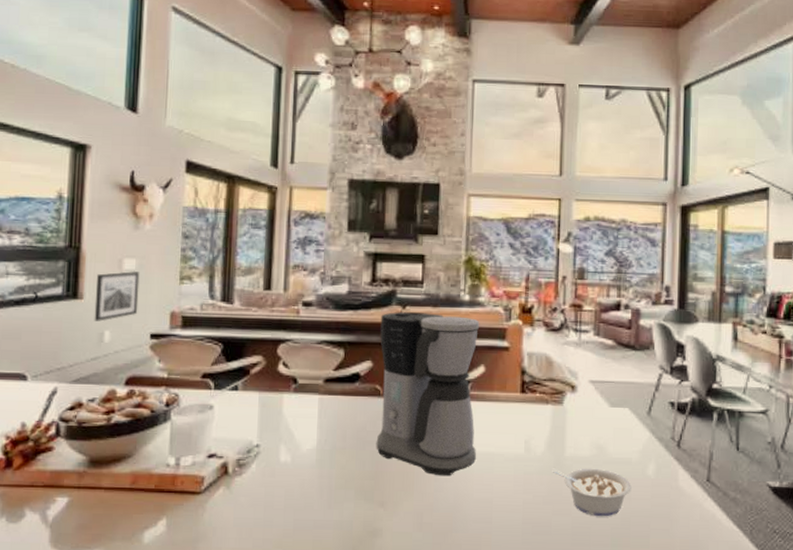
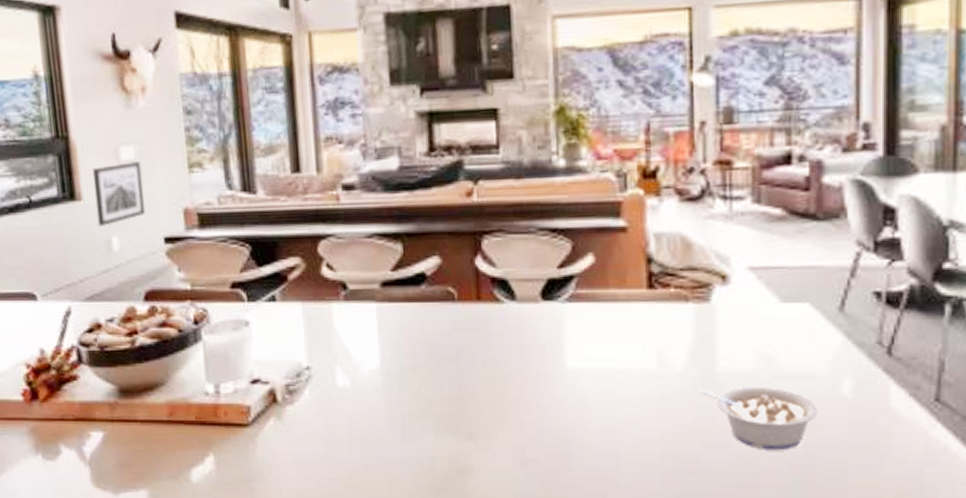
coffee maker: present [376,311,480,476] -> none [445,187,590,401]

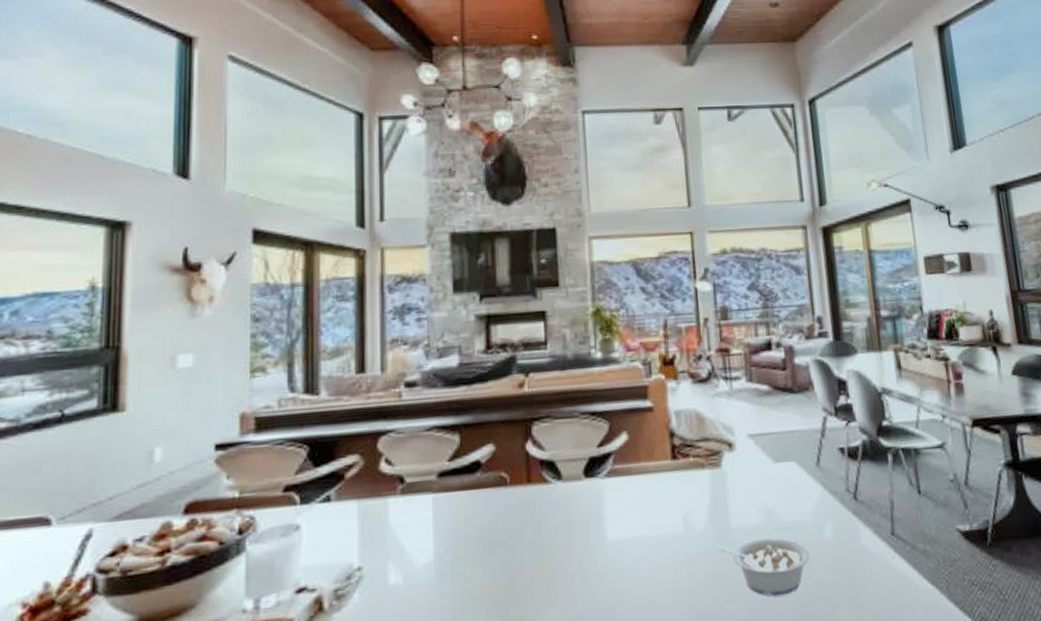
wall art: present [92,160,146,226] -> none [140,368,199,437]

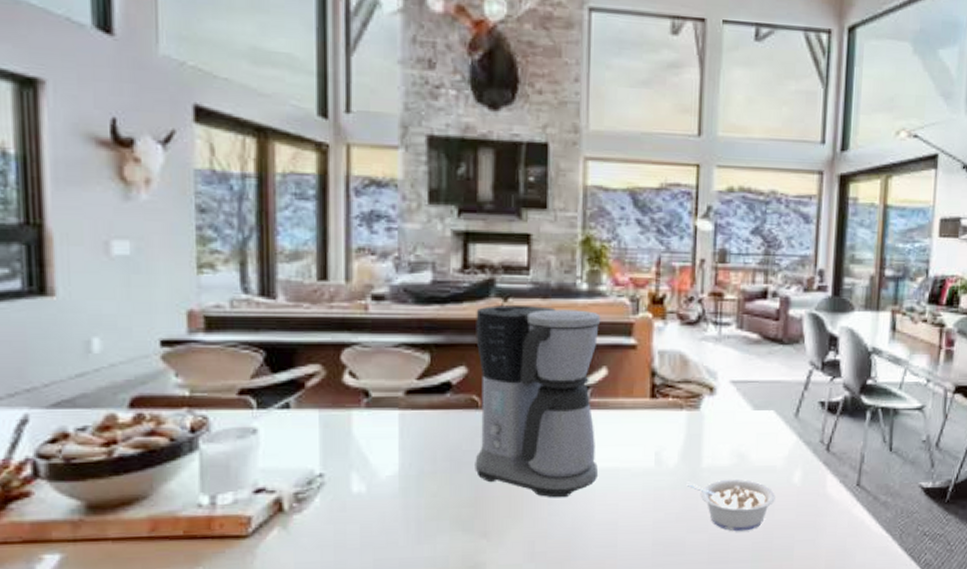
coffee maker: none [500,378,628,574] -> present [475,304,601,498]

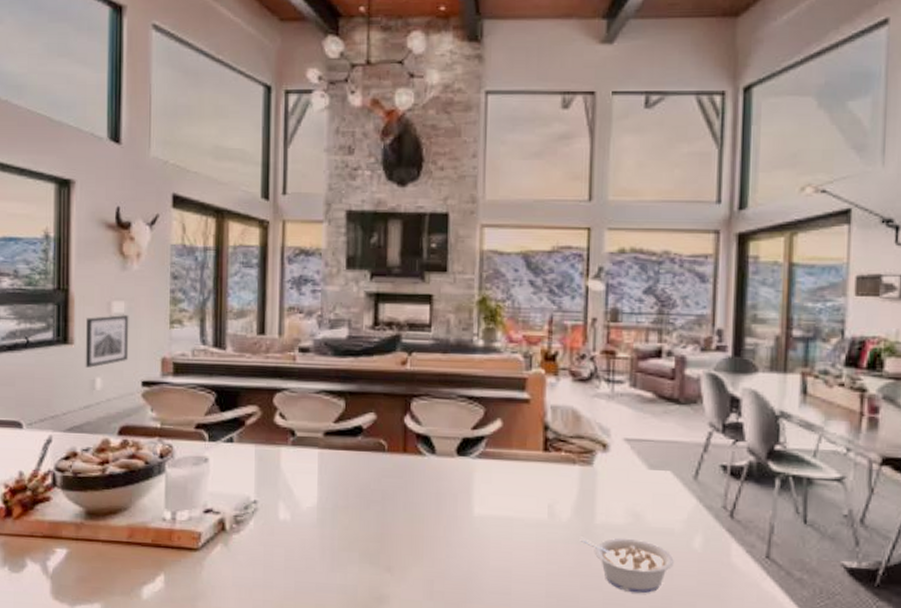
wall art: none [72,256,139,325] -> present [85,314,129,368]
coffee maker: present [475,304,601,498] -> none [381,358,496,542]

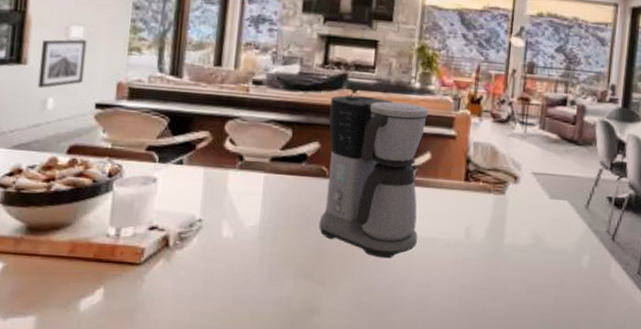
coffee maker: none [381,358,496,542] -> present [319,95,429,259]
legume: present [580,536,674,594] -> none [490,255,566,304]

